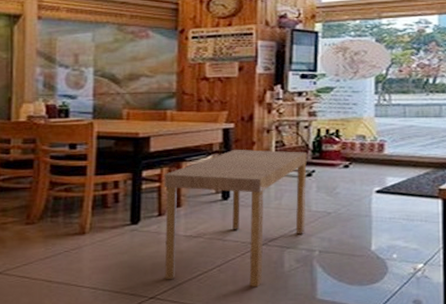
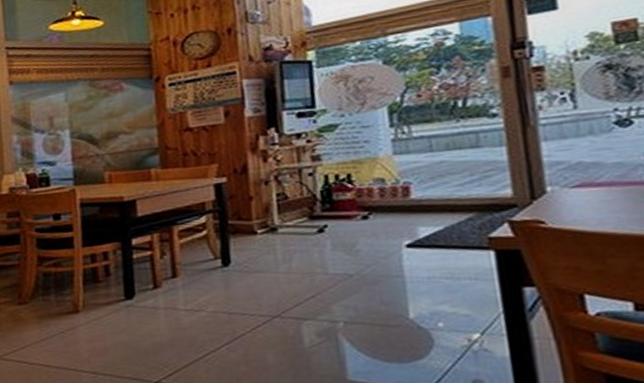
dining table: present [164,149,307,288] -> none [155,203,324,368]

